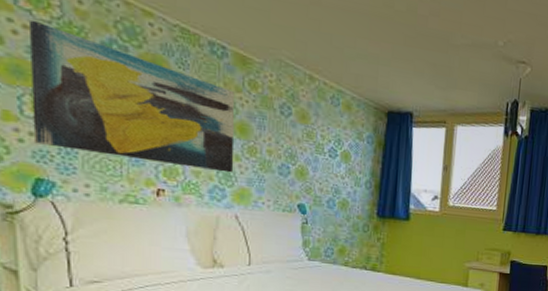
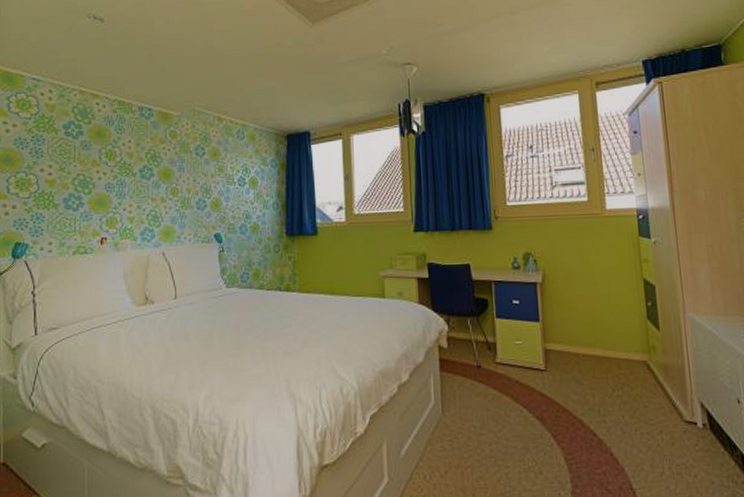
wall art: present [28,20,234,173] -> none [15,119,160,215]

